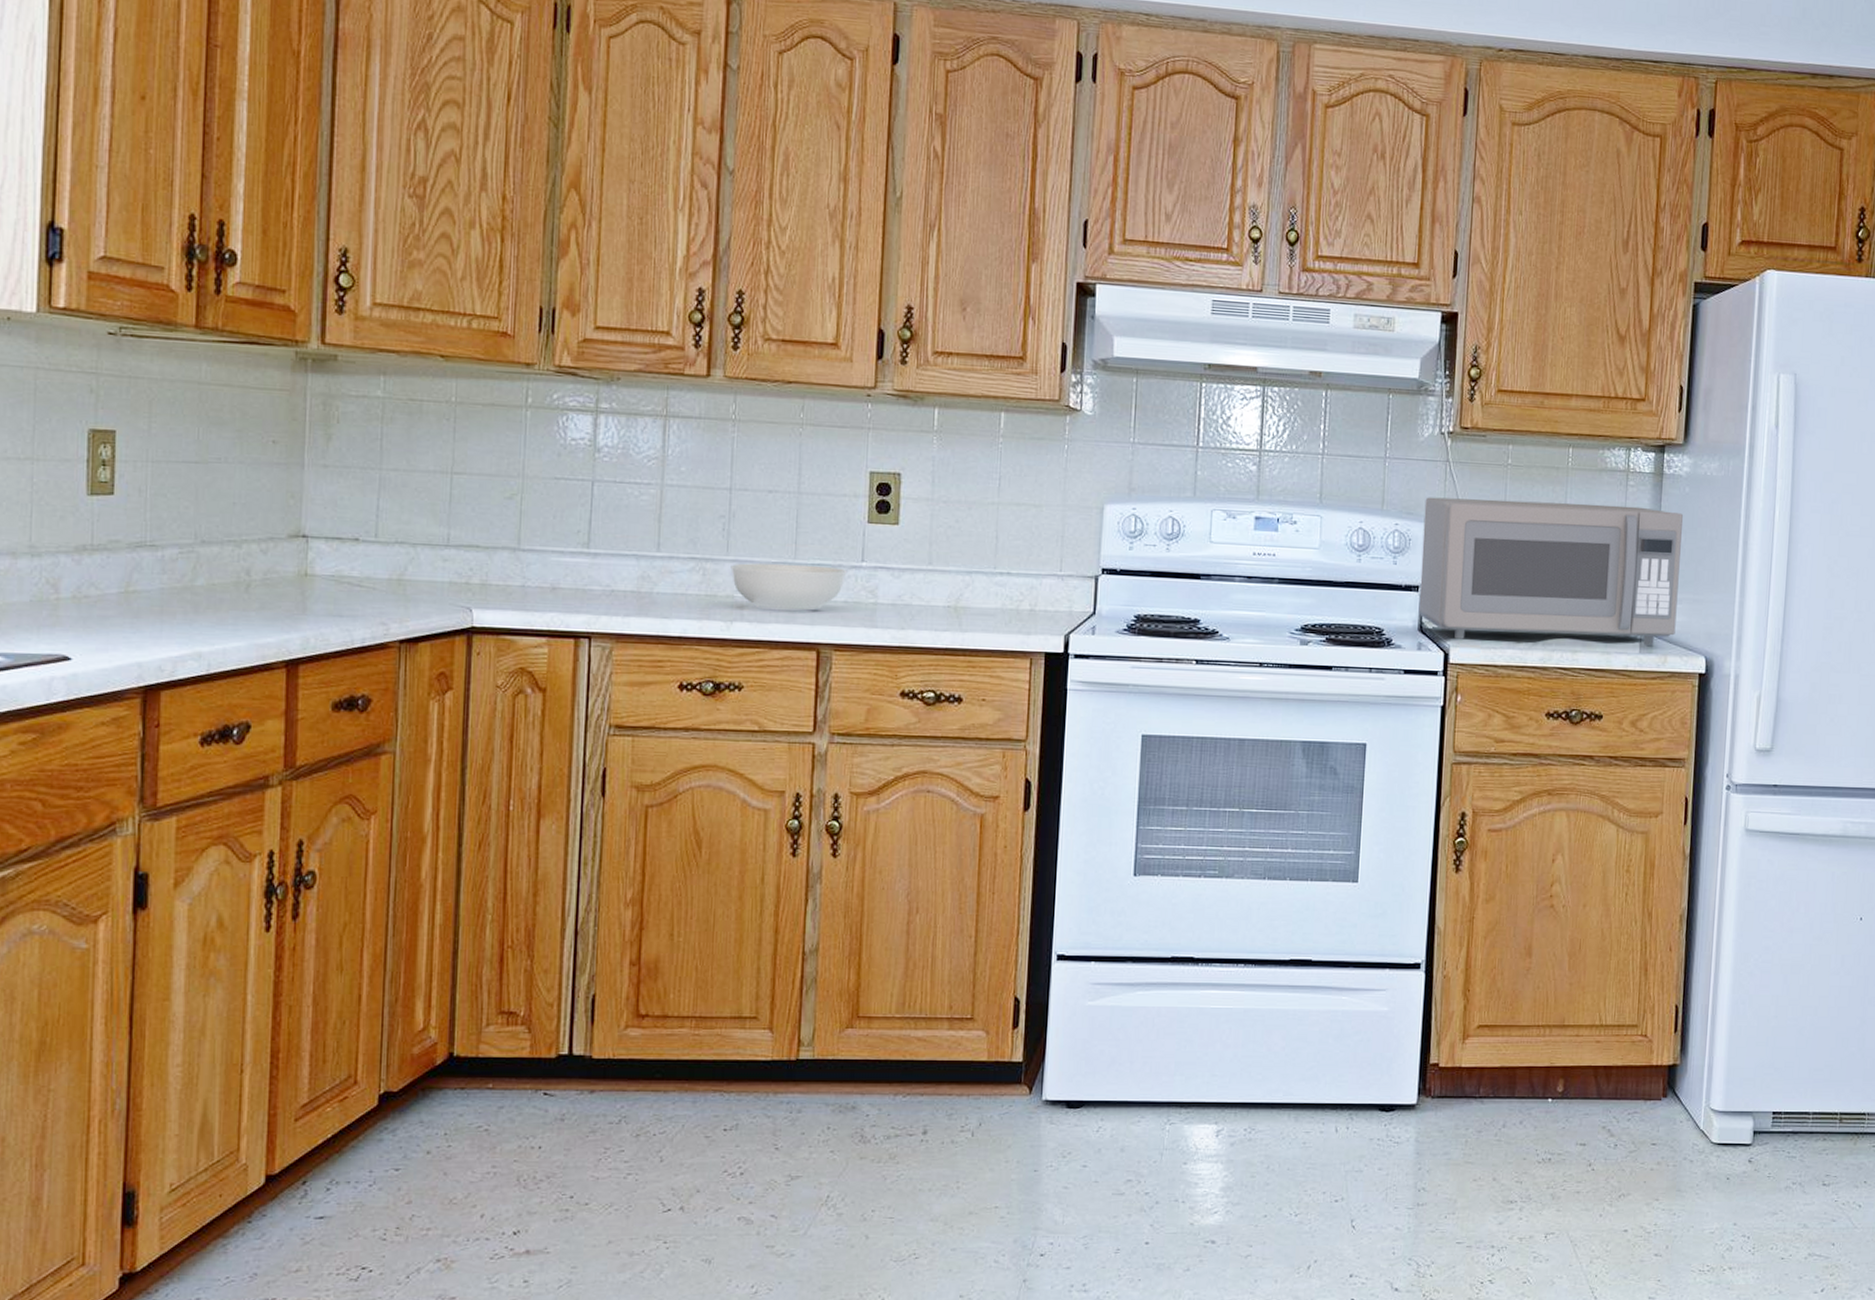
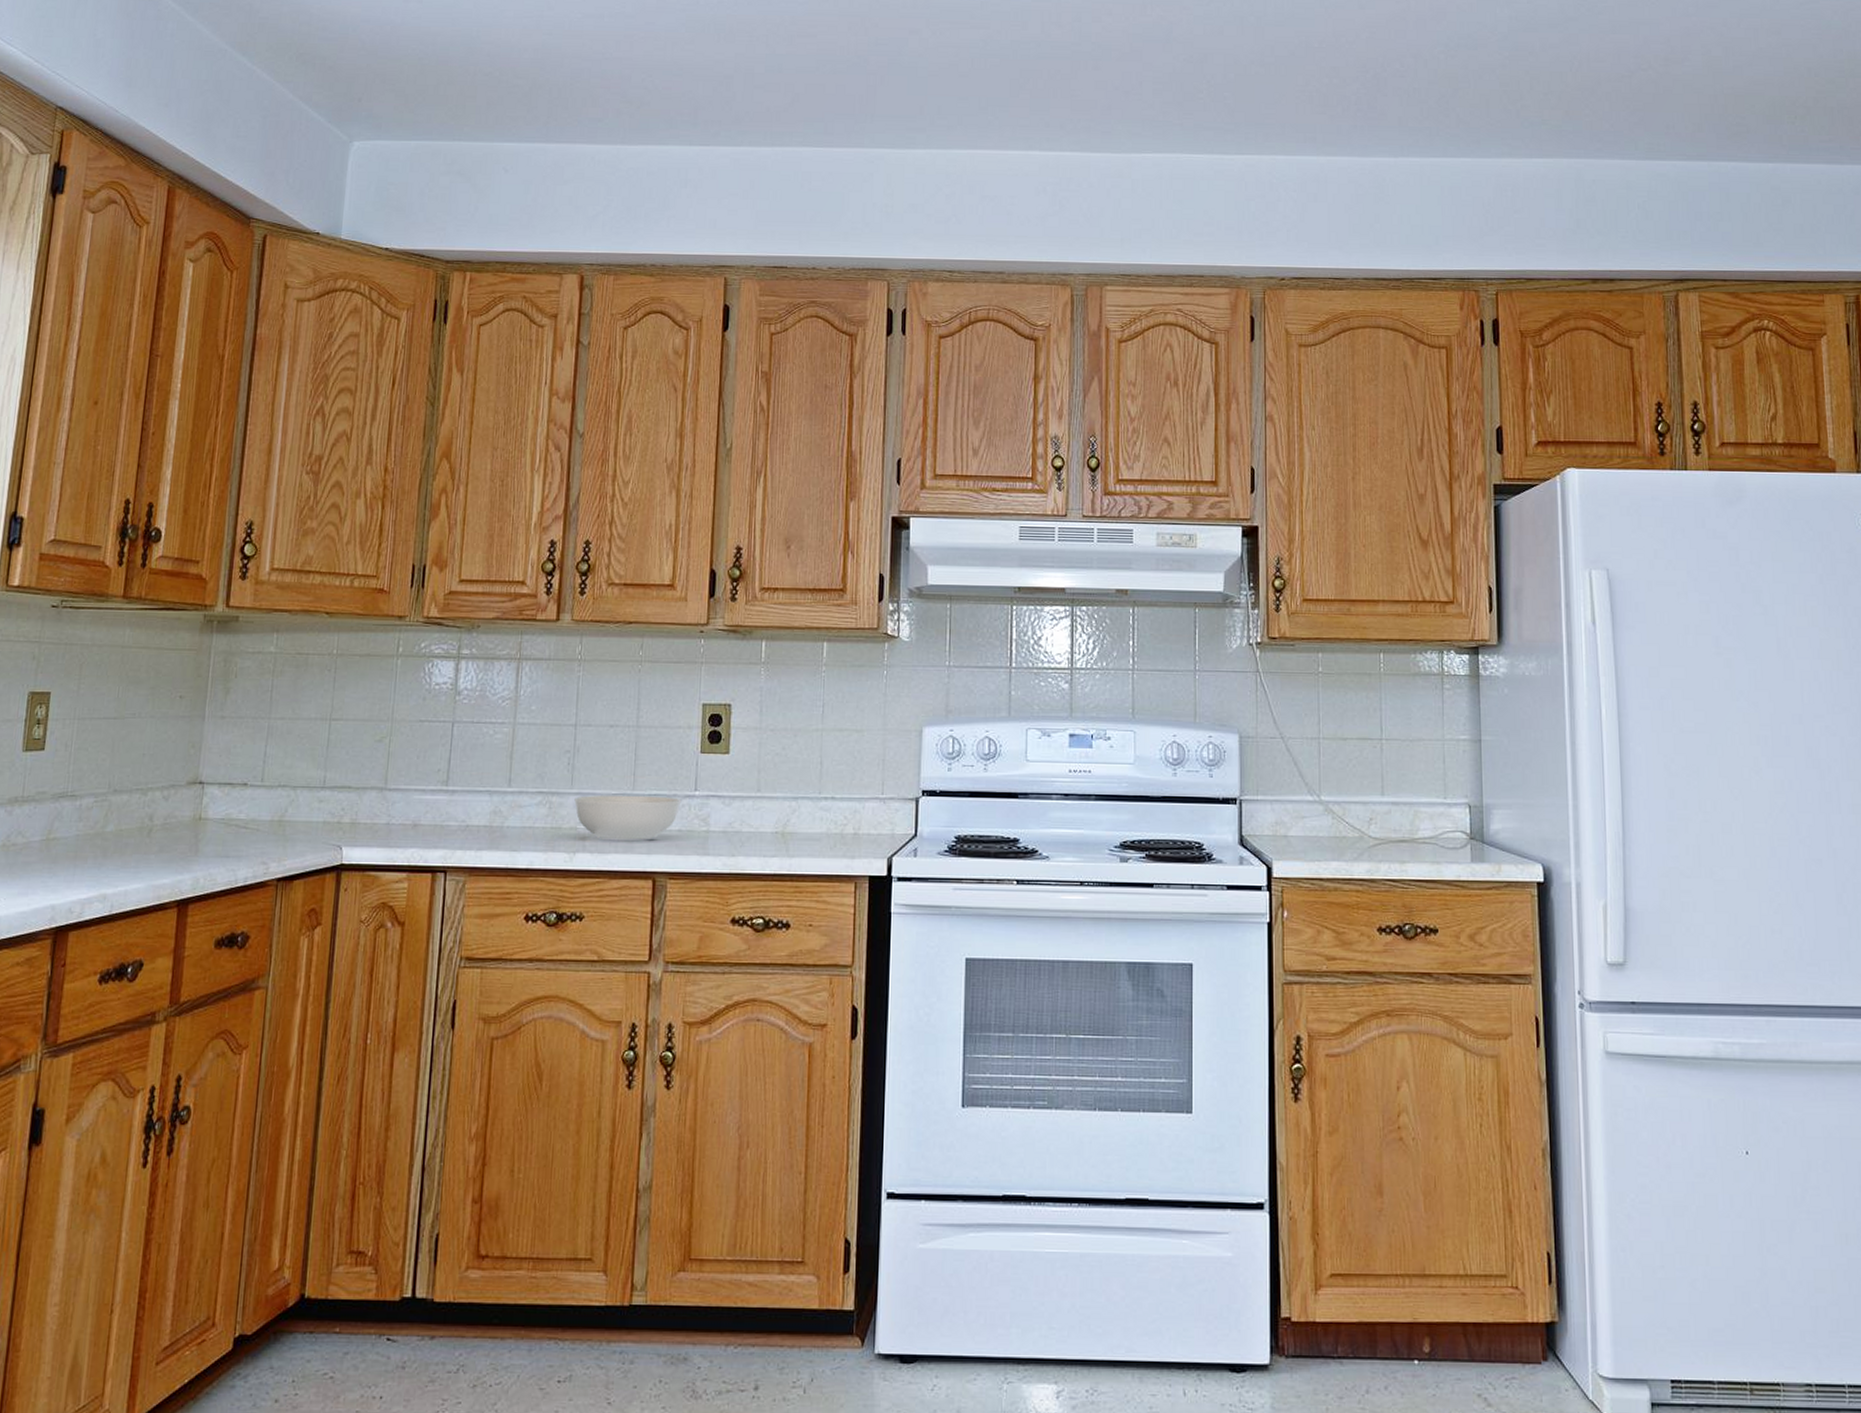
microwave: present [1419,497,1684,646] -> none [1237,708,1508,854]

